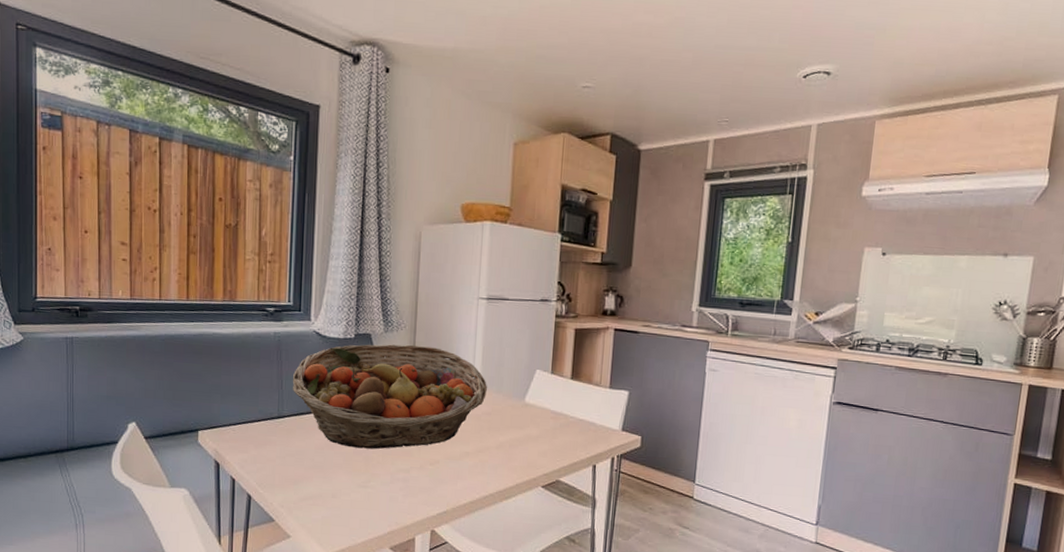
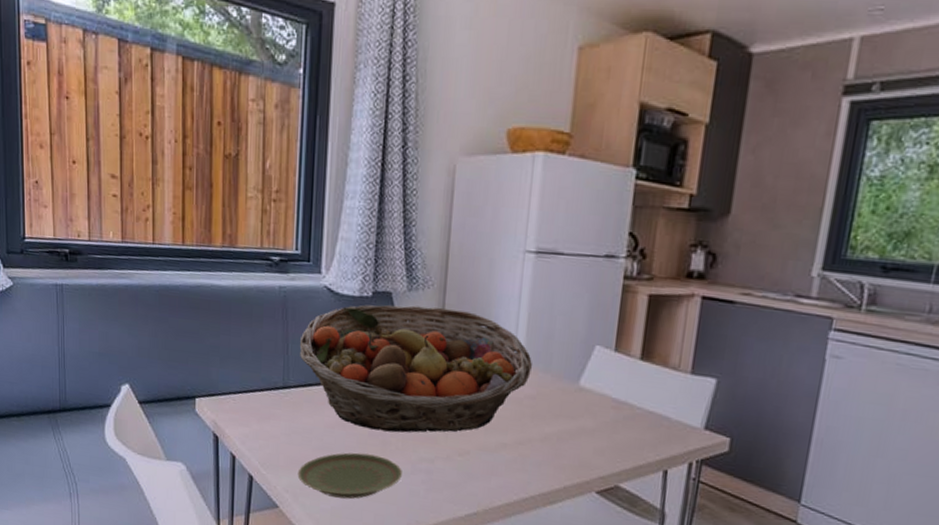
plate: none [291,468,383,509] -> present [297,452,402,499]

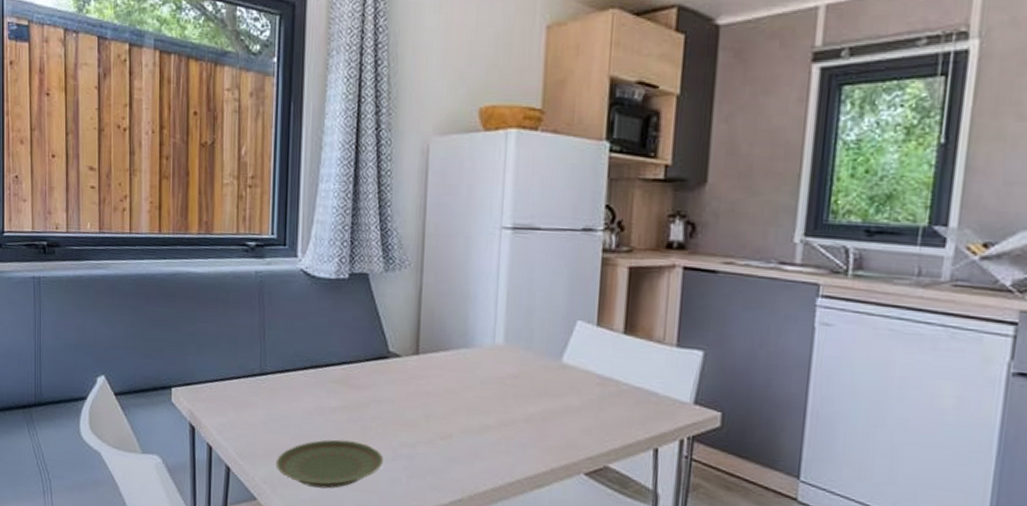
fruit basket: present [299,304,533,433] -> none [276,286,514,417]

